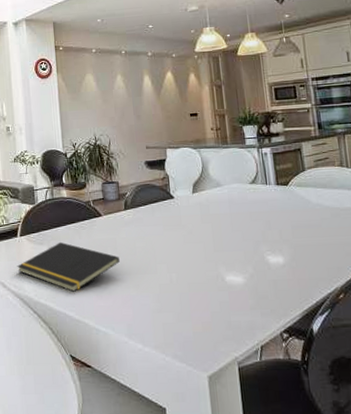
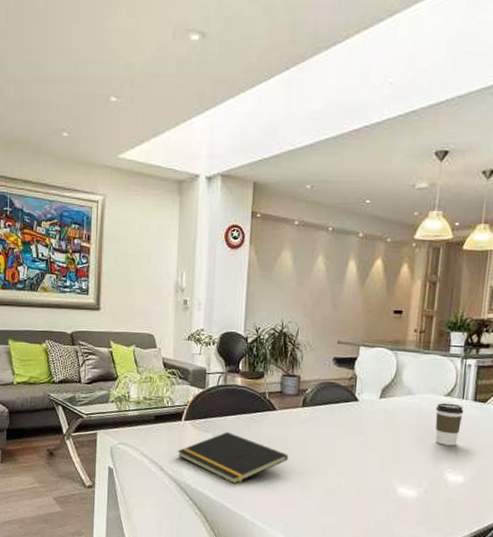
coffee cup: none [244,189,271,230] -> present [435,402,464,446]

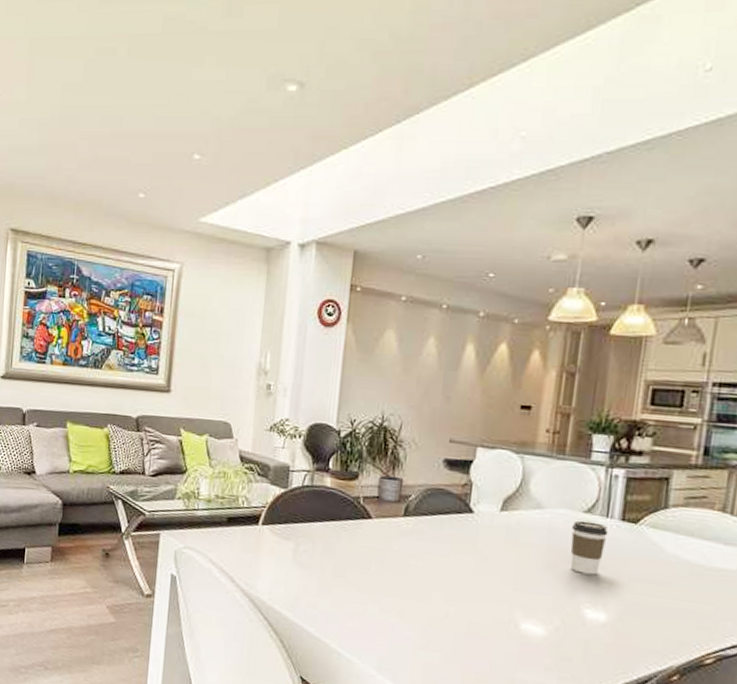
notepad: present [177,431,288,484] -> none [252,540,385,604]

